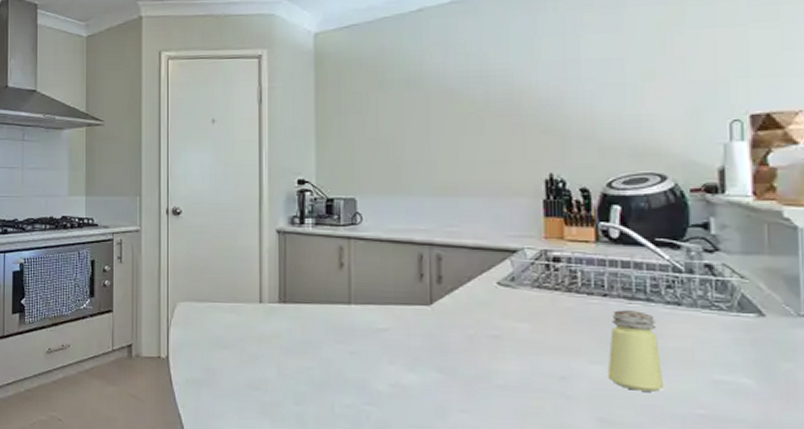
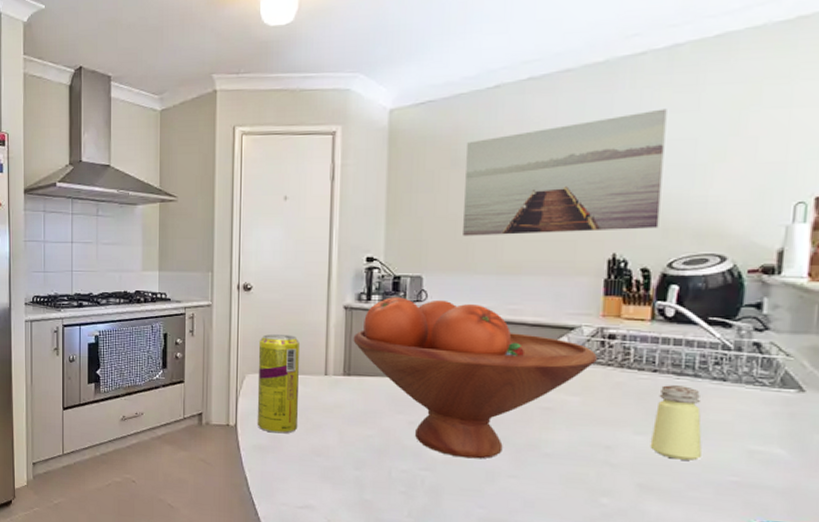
beverage can: none [189,259,234,366] -> present [257,333,299,434]
fruit bowl: none [288,220,543,392] -> present [353,297,597,459]
wall art: none [394,29,594,158] -> present [463,108,667,236]

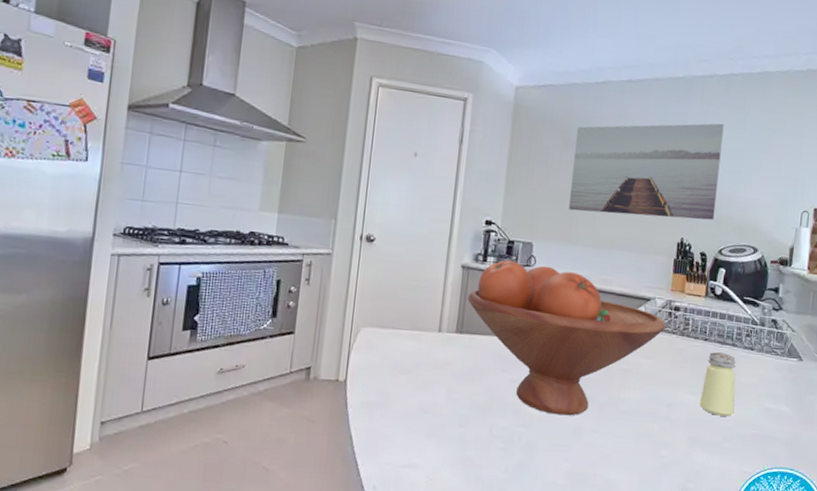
beverage can: present [257,333,299,434] -> none [368,287,417,390]

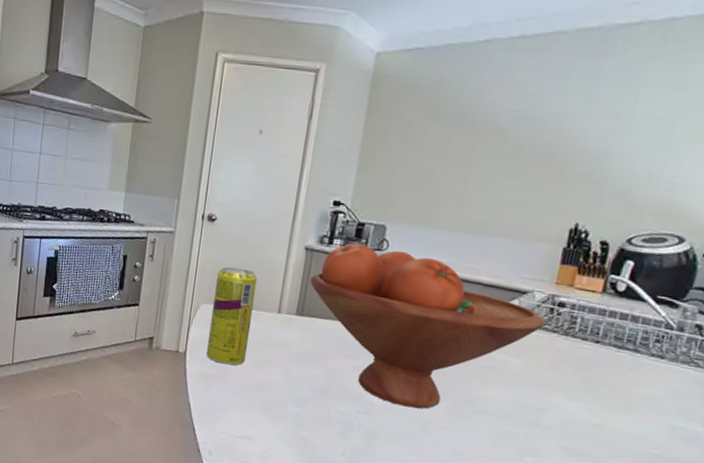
beverage can: none [368,287,417,390] -> present [207,266,257,366]
wall art: present [569,123,724,221] -> none [432,82,653,203]
saltshaker: present [699,352,736,417] -> none [580,356,637,431]

